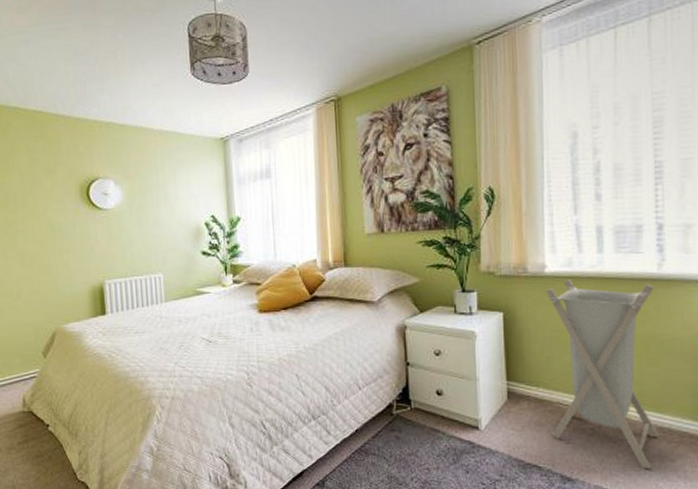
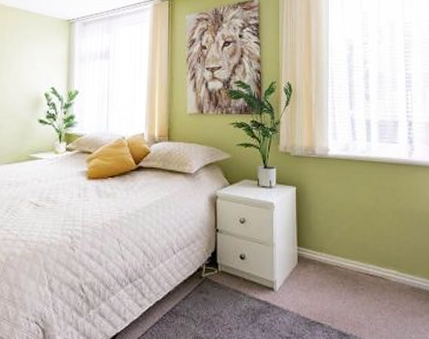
laundry hamper: present [545,279,659,468] -> none [328,161,411,323]

